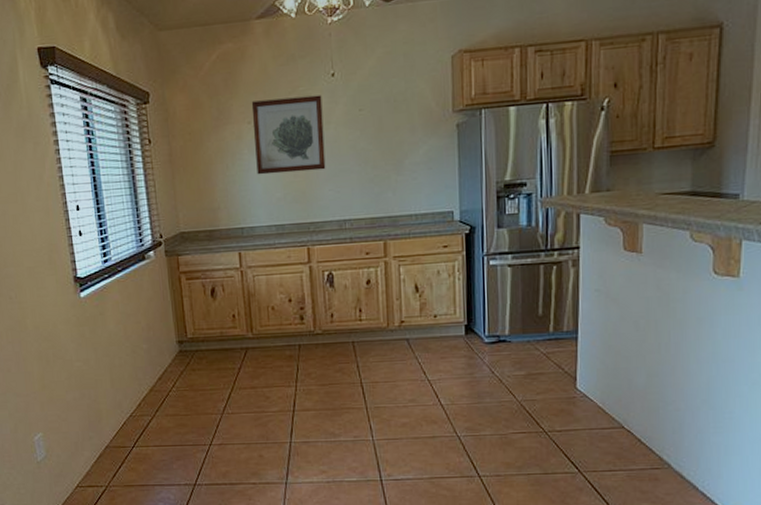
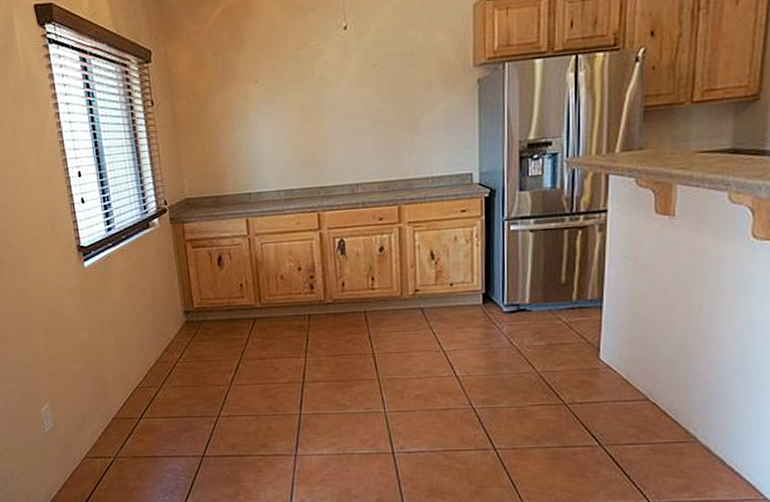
wall art: present [251,95,326,175] -> none [258,50,337,137]

